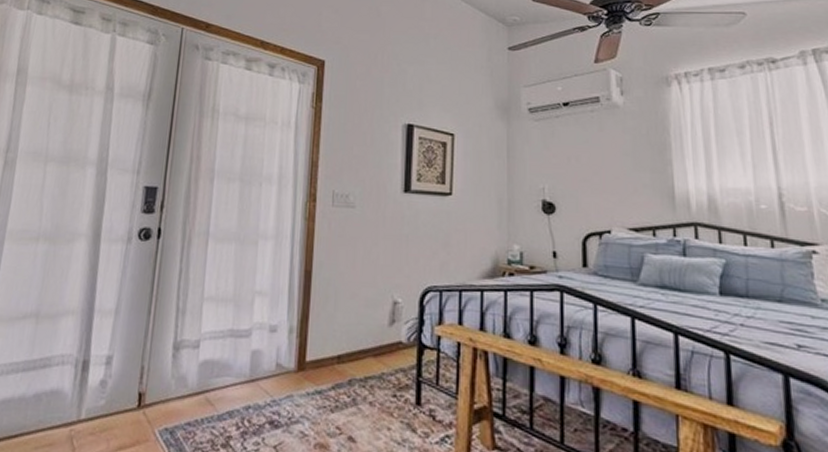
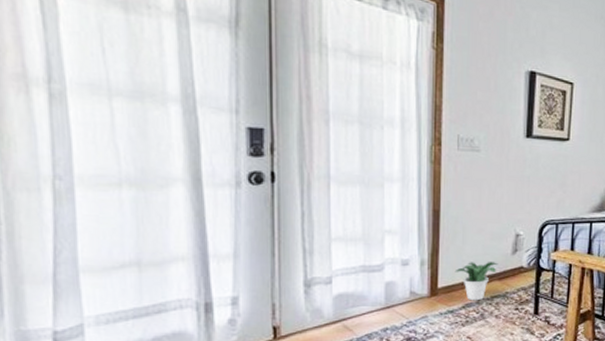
potted plant: none [324,332,374,382] -> present [454,262,499,301]

